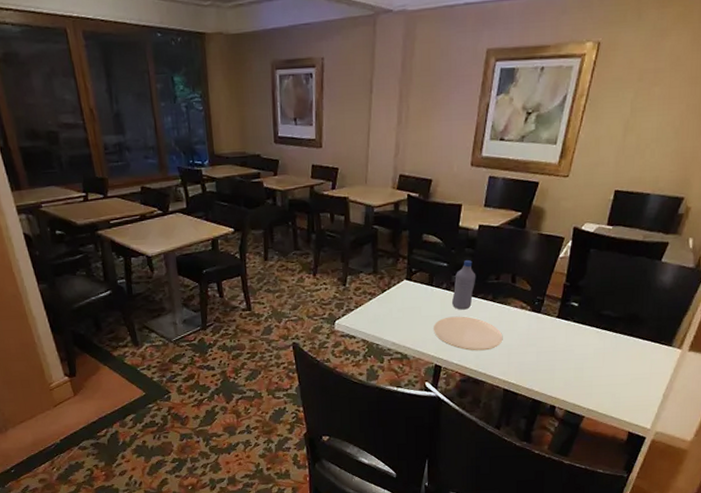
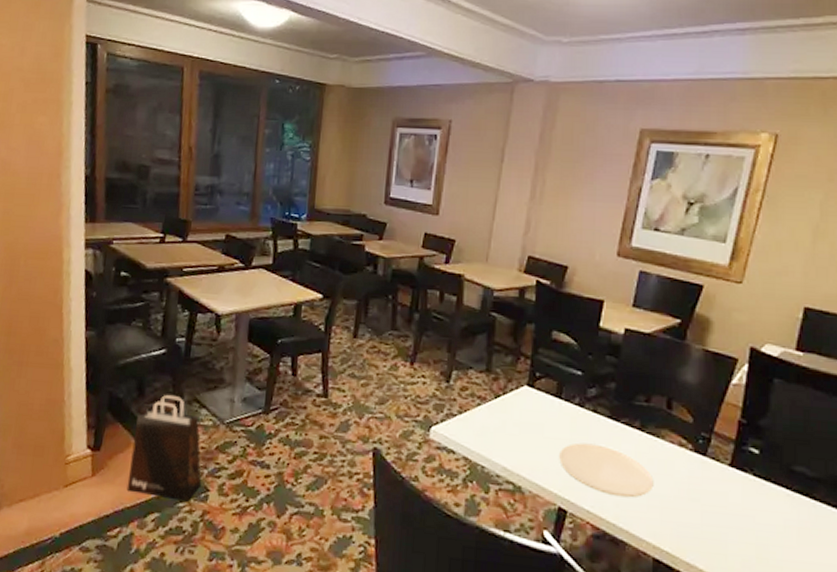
shopping bag: none [100,325,164,403] -> present [126,394,202,502]
water bottle: present [451,259,476,310] -> none [585,370,620,437]

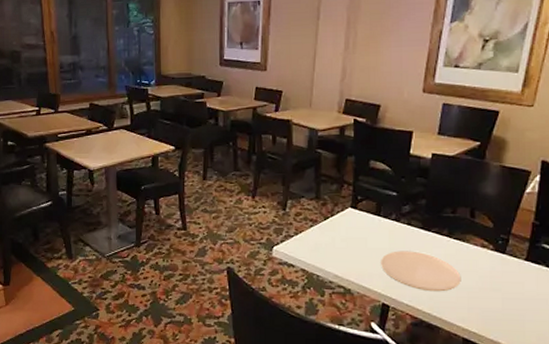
shopping bag: present [126,394,202,502] -> none [34,237,93,319]

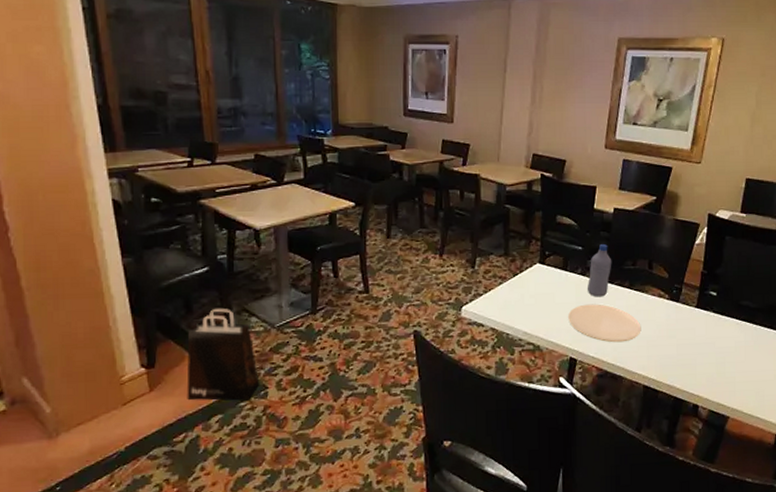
shopping bag: none [34,237,93,319] -> present [187,308,260,401]
water bottle: none [401,189,430,244] -> present [587,243,612,297]

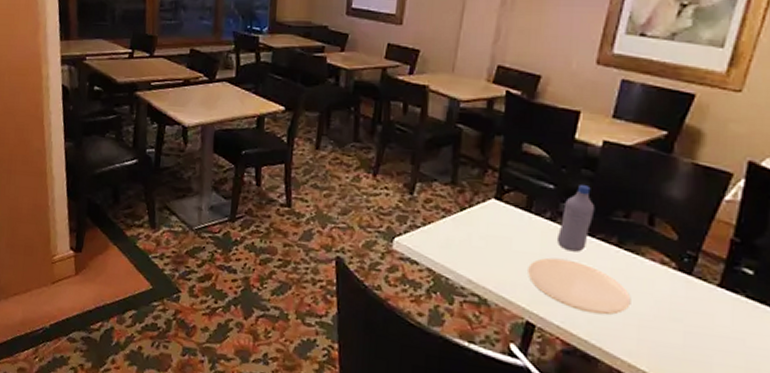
shopping bag: present [187,308,260,401] -> none [106,201,174,301]

